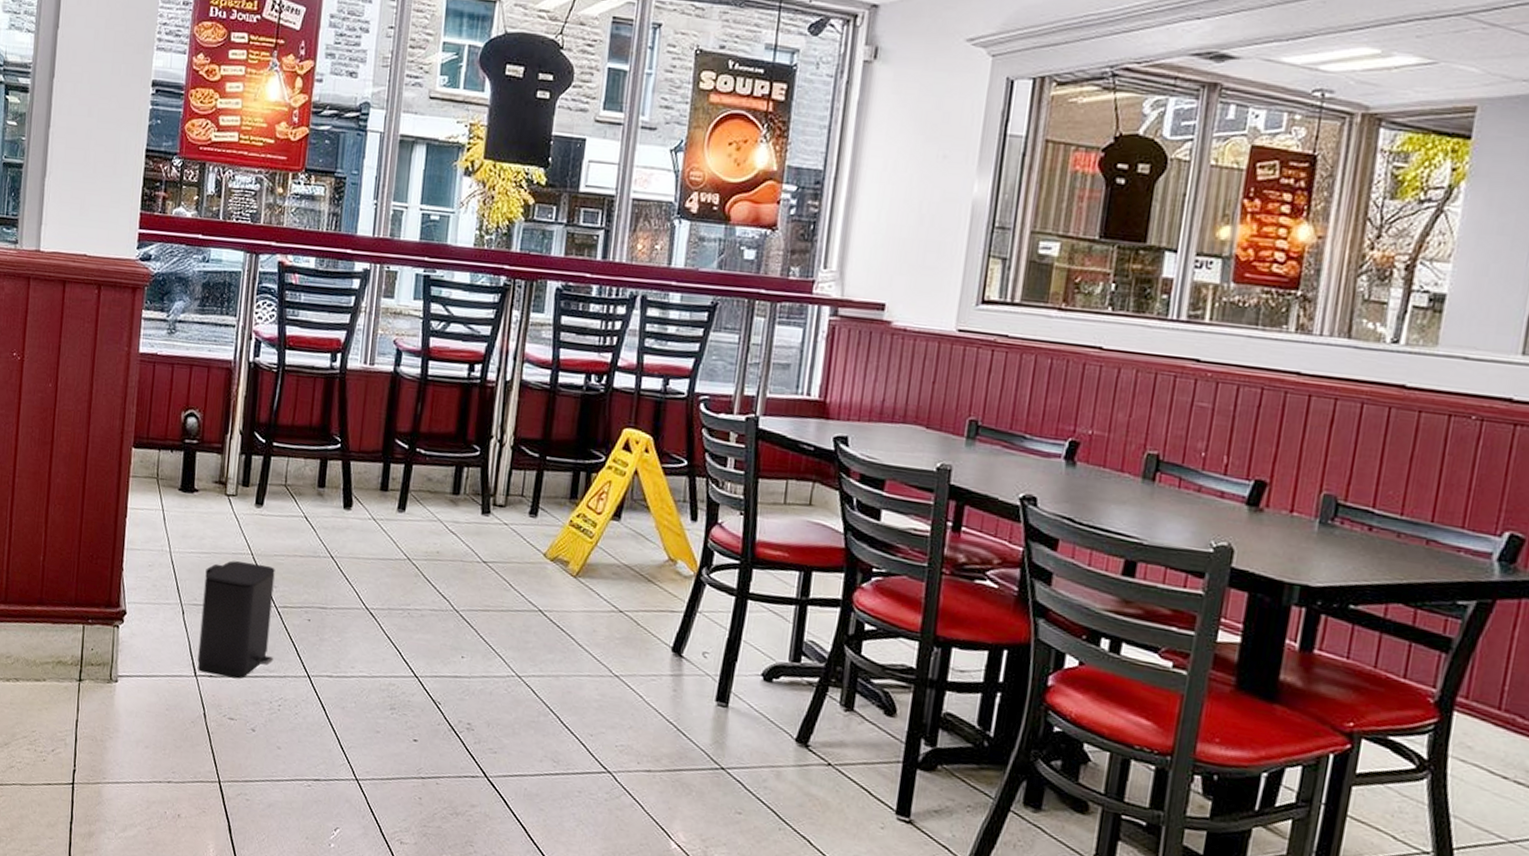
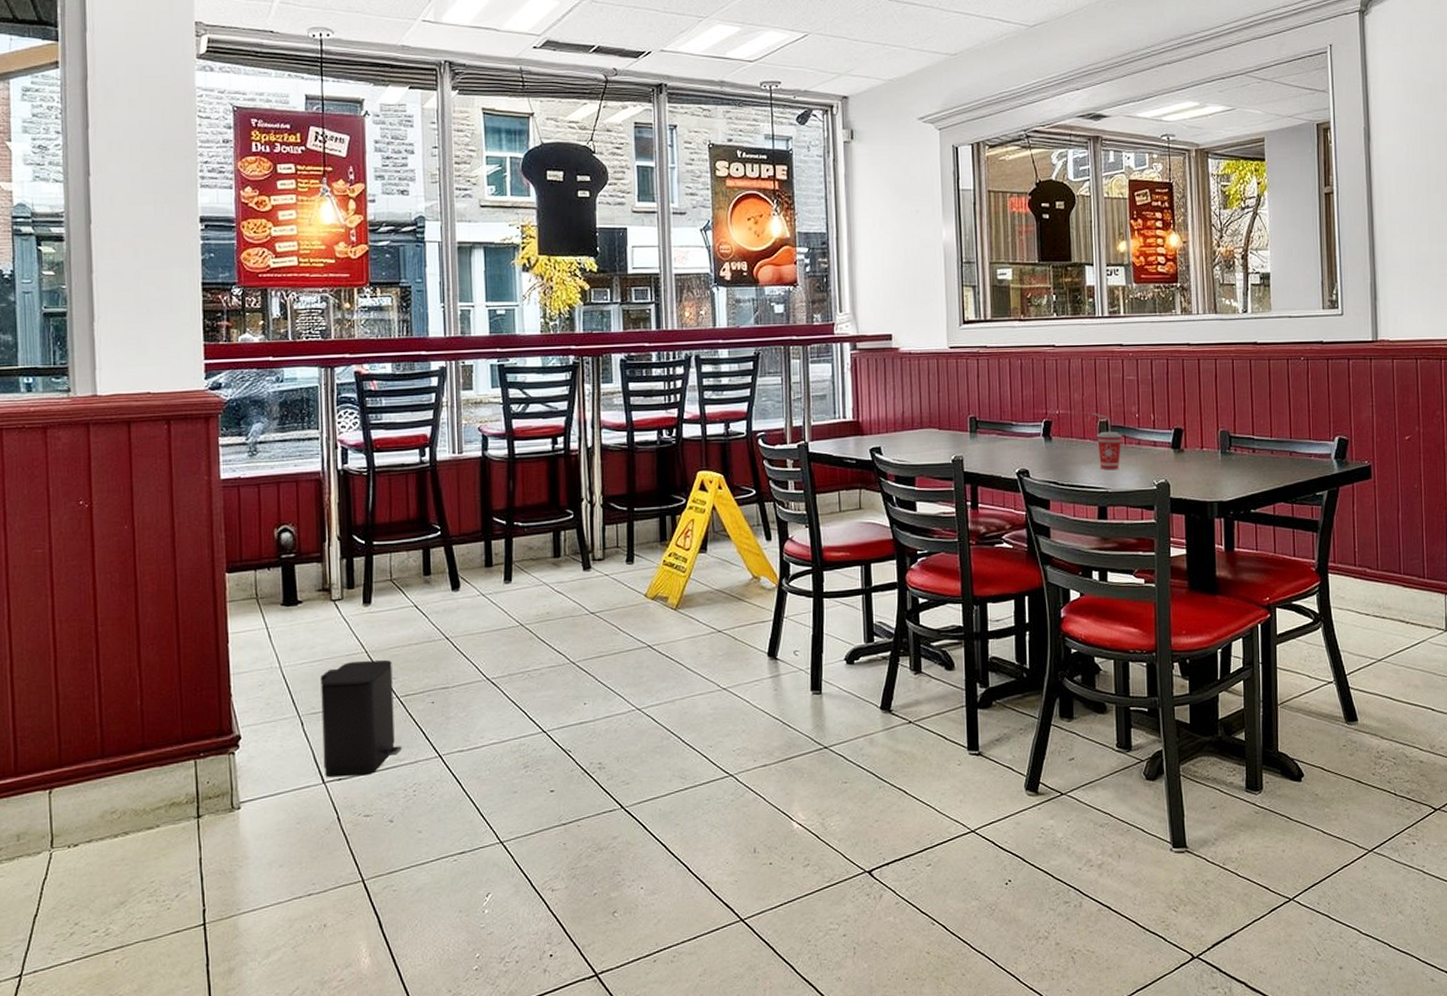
beverage cup: none [1137,440,1178,518] -> present [1092,412,1123,469]

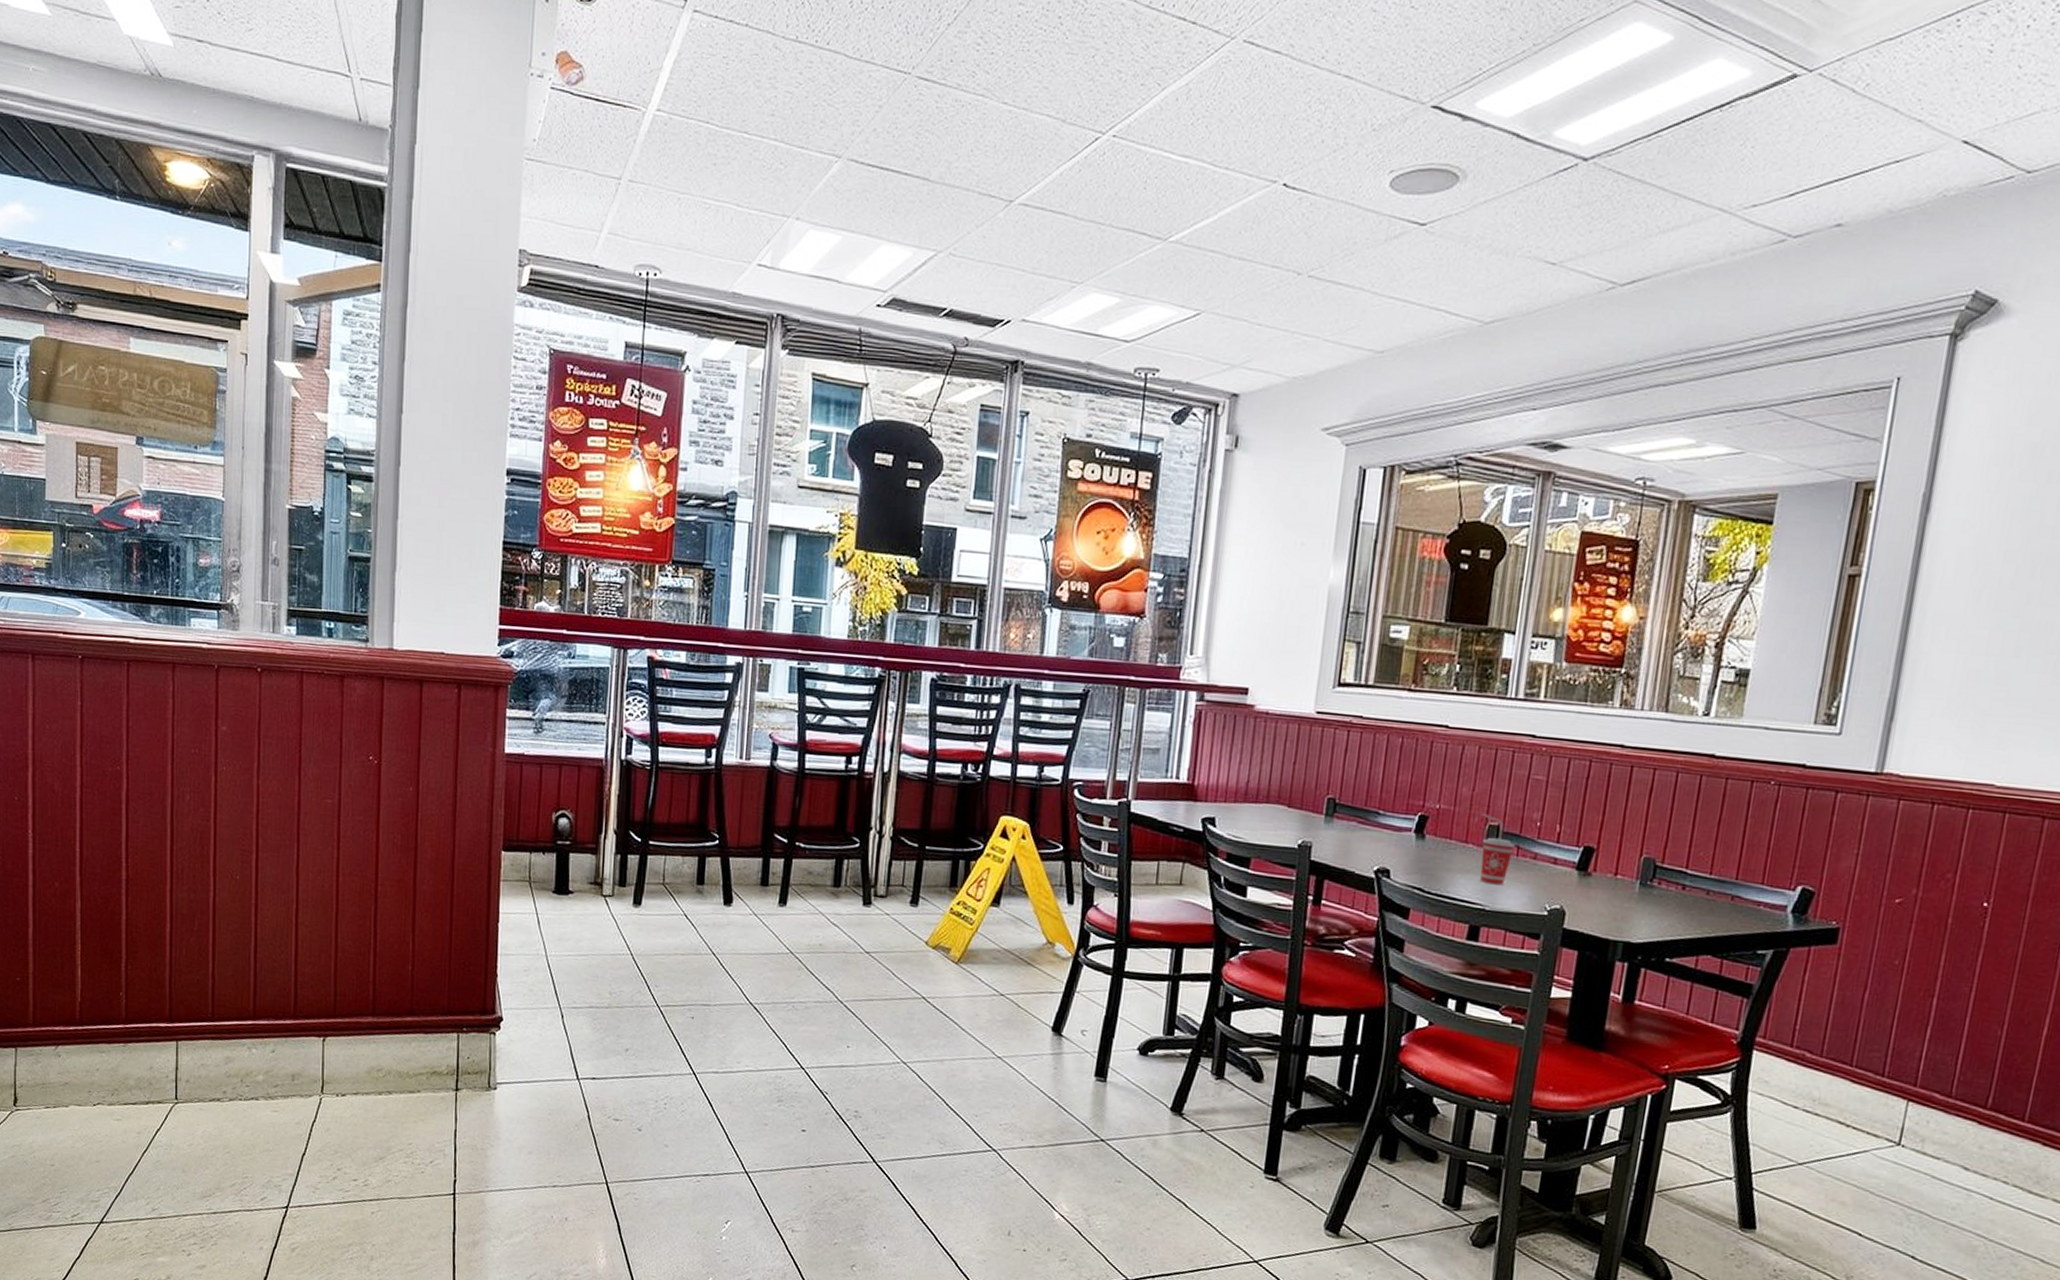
pedal bin: present [320,659,402,778] -> none [579,961,657,1080]

